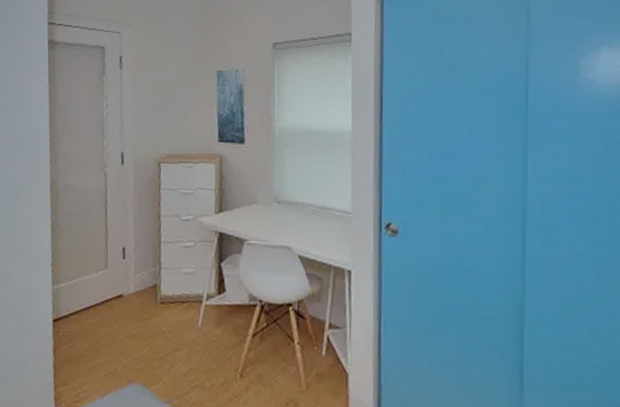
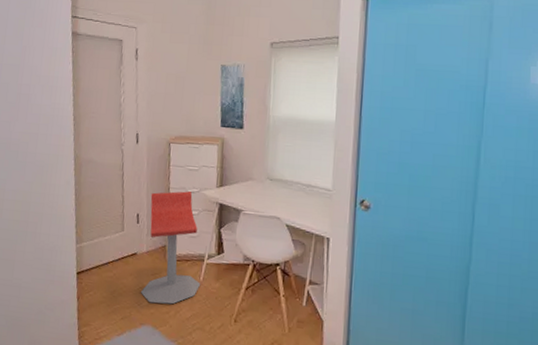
stool: none [127,219,199,357] -> present [140,191,201,305]

